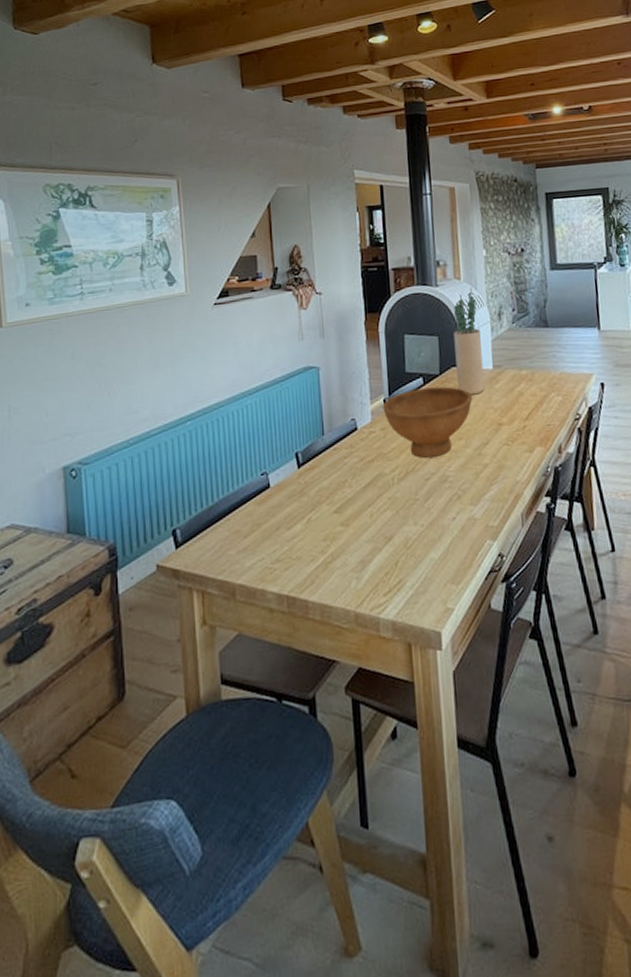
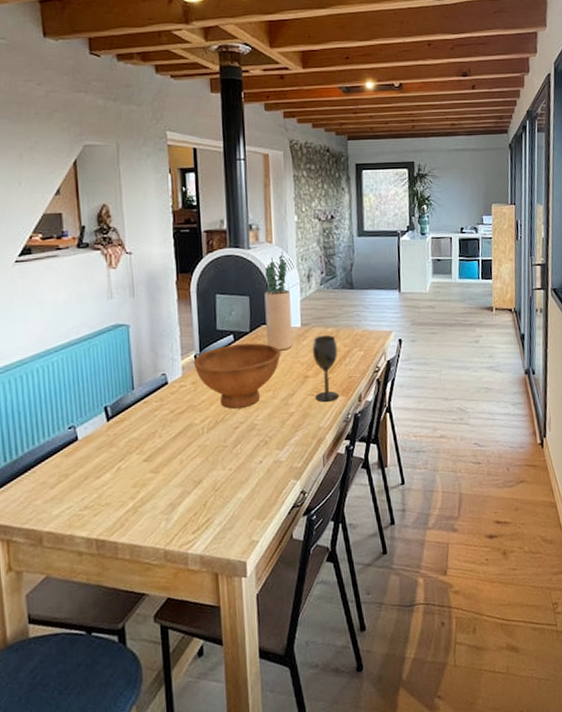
wine glass: none [505,378,536,453] -> present [312,335,338,402]

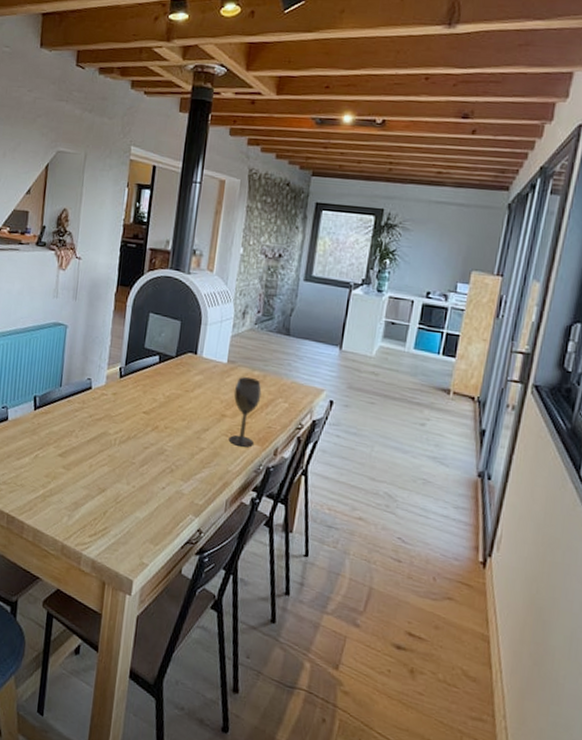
bowl: present [193,343,281,409] -> none [117,365,203,431]
vase: present [264,250,293,351] -> none [190,281,225,384]

